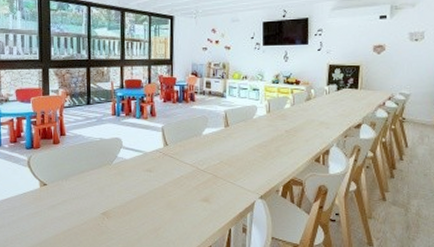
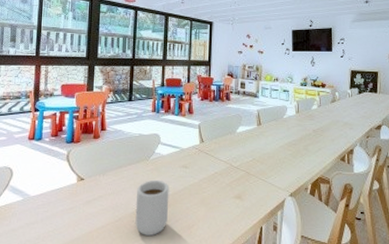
mug: none [100,184,134,238] -> present [135,179,169,235]

